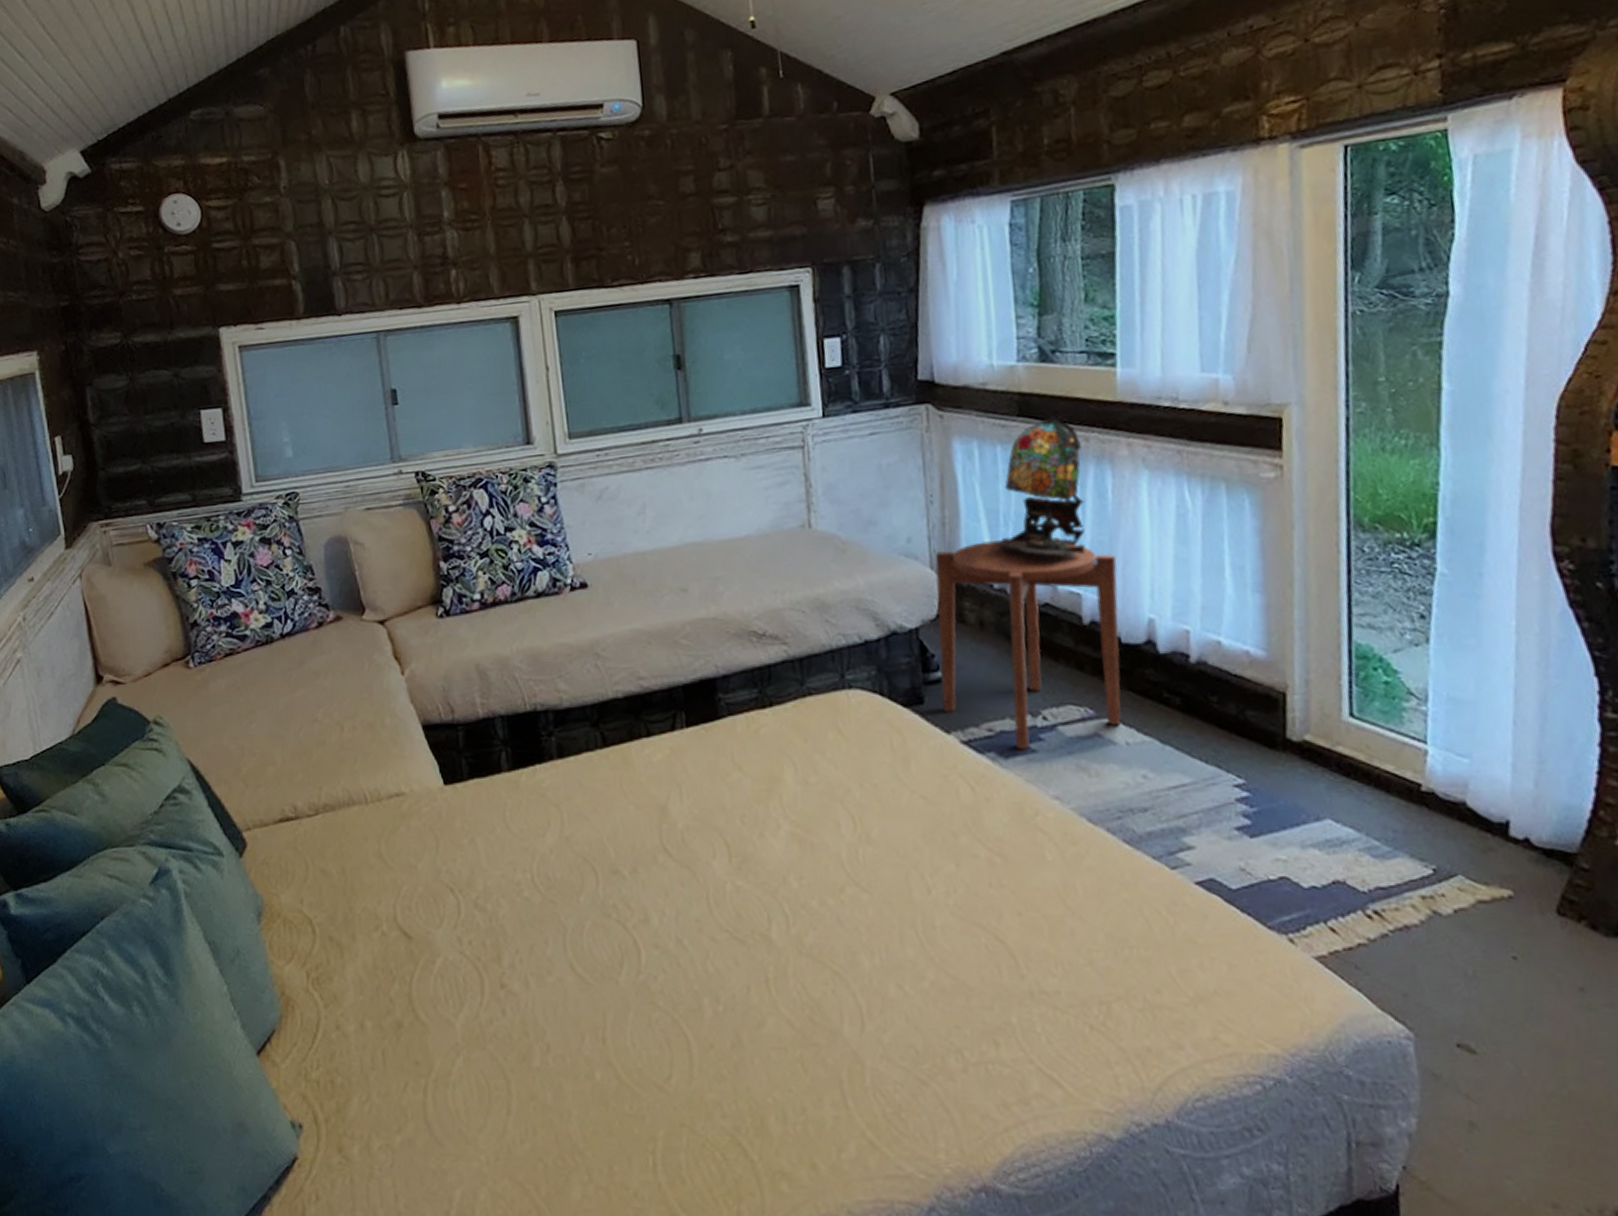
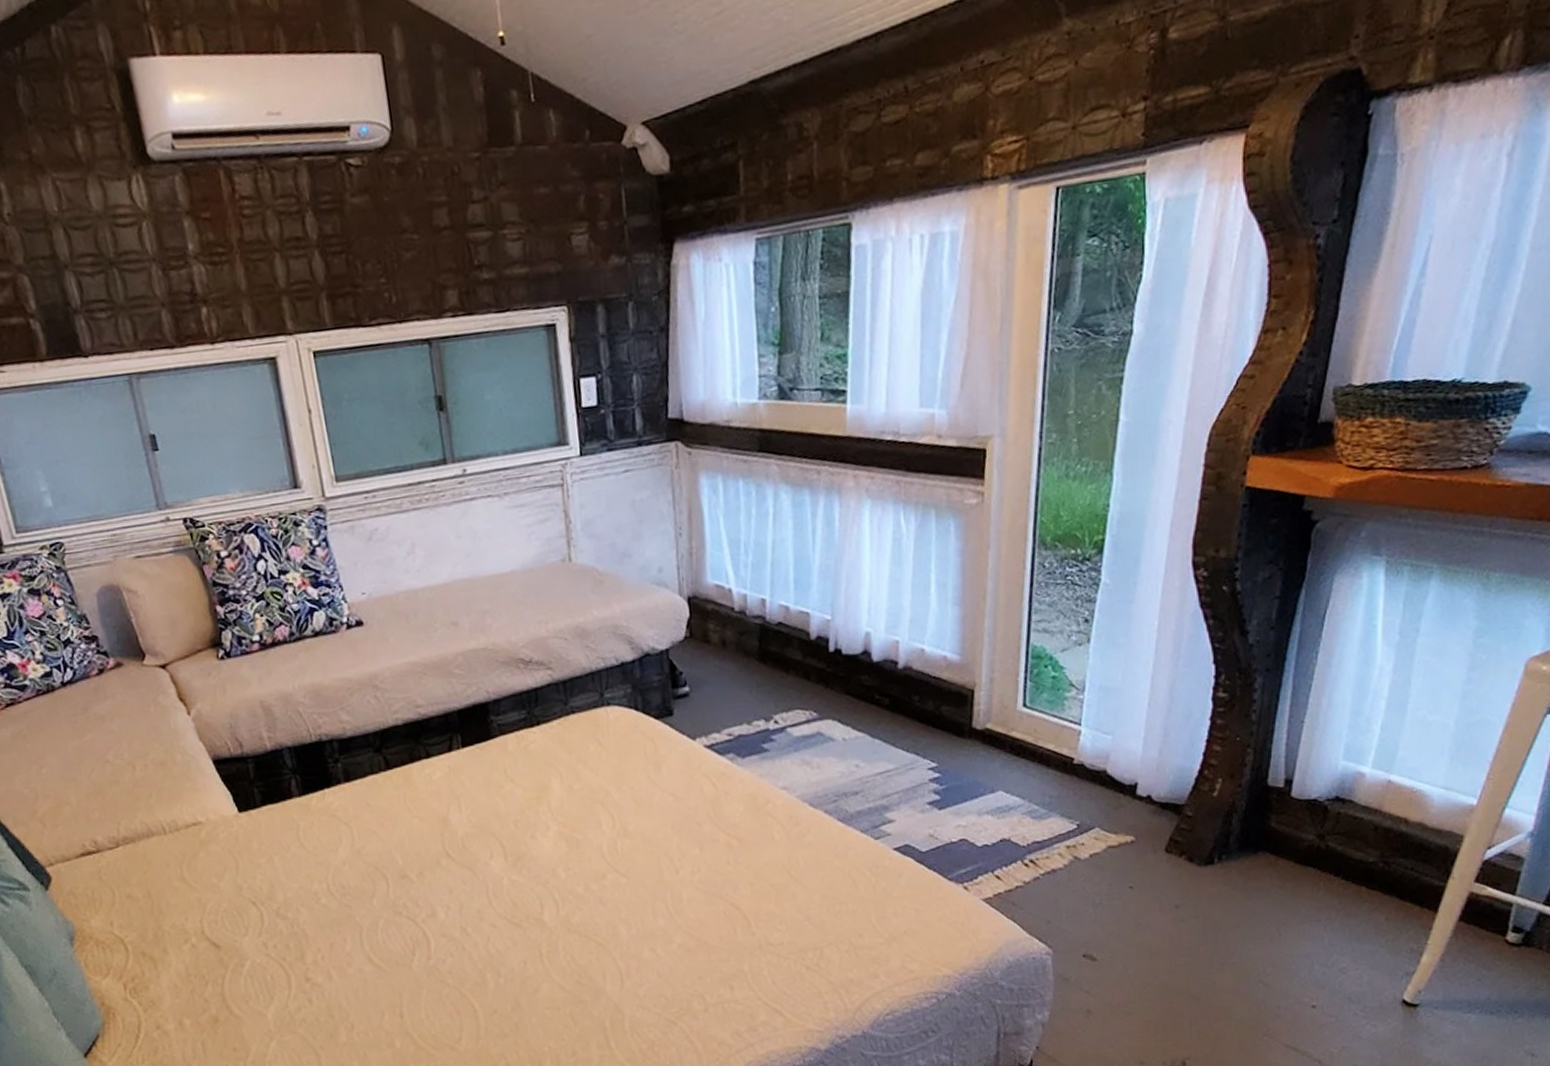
side table: present [935,540,1122,750] -> none [683,567,841,750]
table lamp: present [994,415,1086,557] -> none [735,450,815,581]

